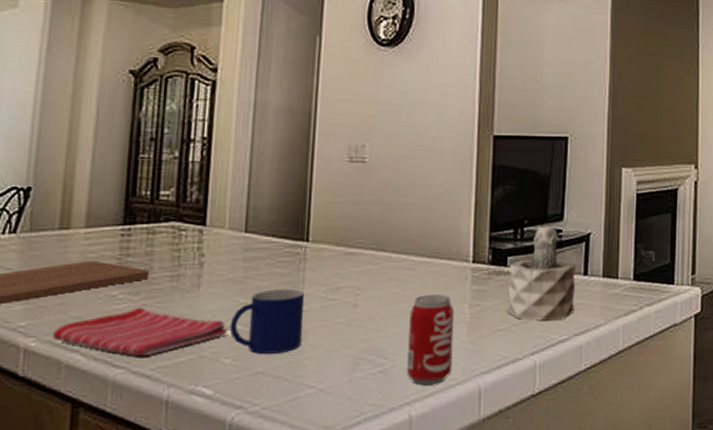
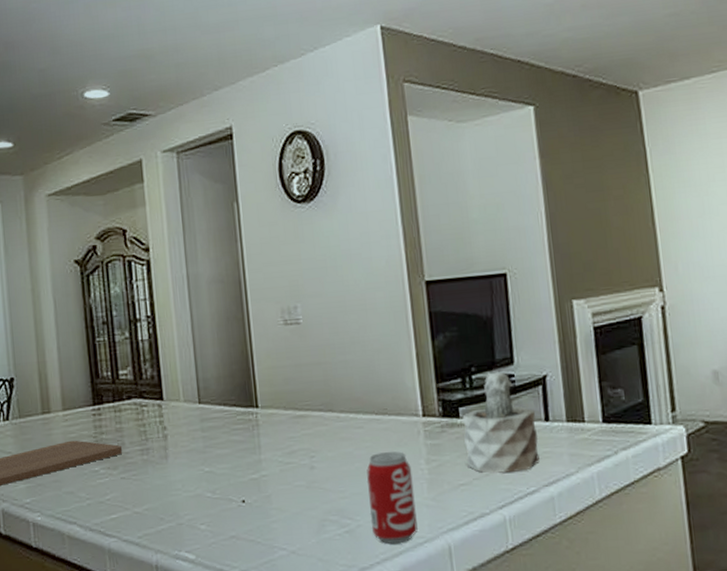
dish towel: present [52,307,227,357] -> none [53,480,198,526]
mug: present [229,289,305,354] -> none [199,455,268,519]

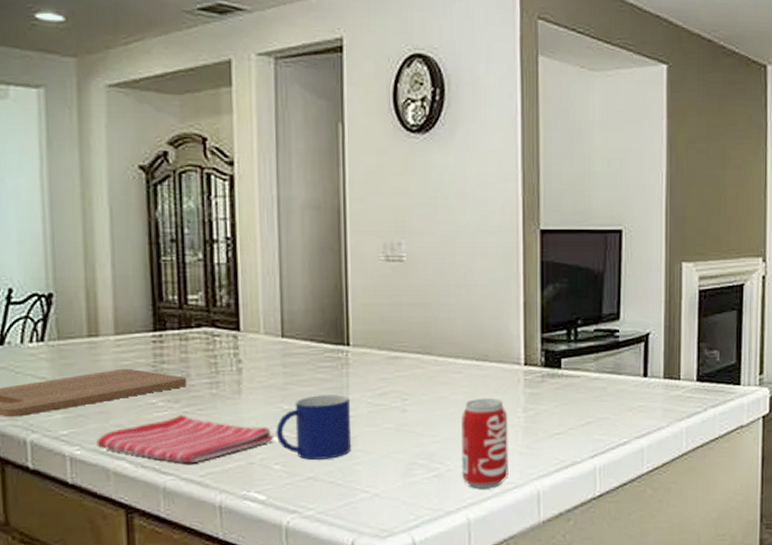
dish towel: none [53,480,198,526] -> present [96,414,273,464]
mug: none [199,455,268,519] -> present [276,394,352,460]
succulent plant: present [462,372,540,473] -> none [564,327,634,424]

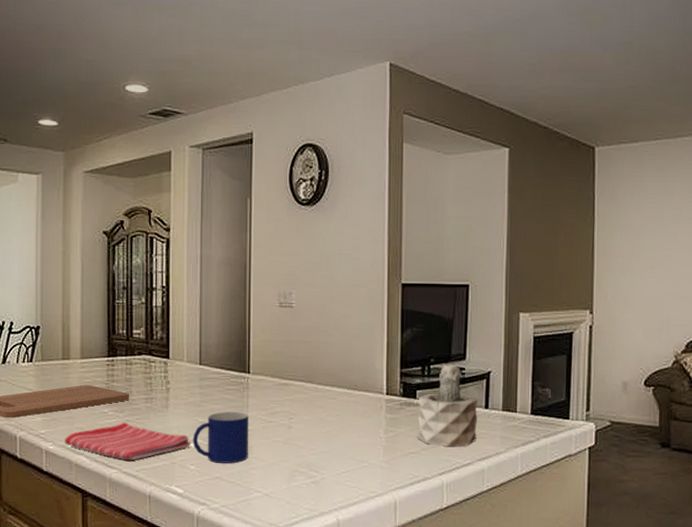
beverage can: present [460,398,508,488] -> none [333,420,372,495]
succulent plant: none [564,327,634,424] -> present [418,365,477,447]

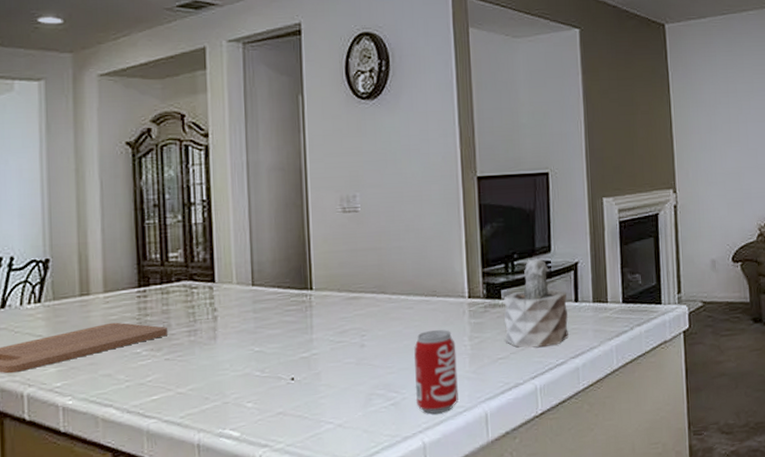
dish towel: present [64,422,190,461] -> none [86,361,246,407]
mug: present [192,412,249,463] -> none [248,334,317,397]
beverage can: none [333,420,372,495] -> present [413,329,458,414]

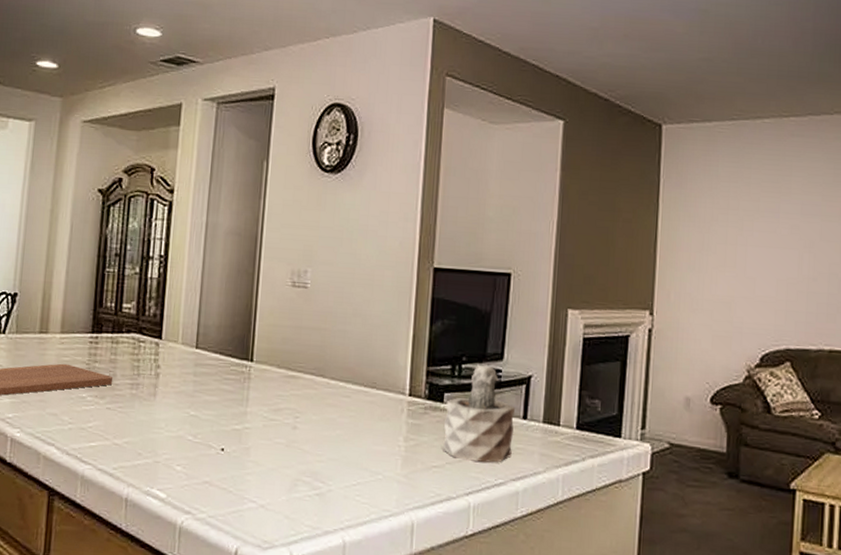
beverage can: present [413,329,458,414] -> none [342,423,390,513]

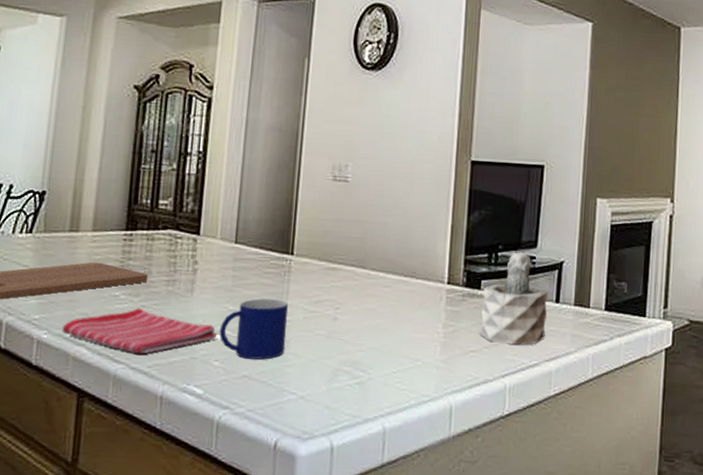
dish towel: none [33,410,179,456] -> present [62,308,217,355]
mug: none [181,404,248,466] -> present [219,298,288,360]

